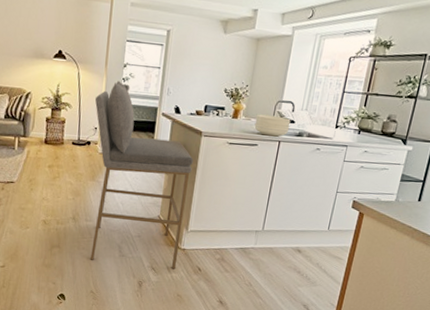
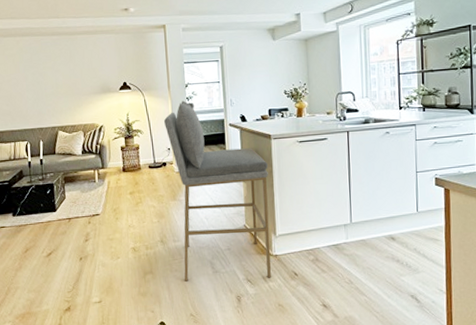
bowl: present [254,114,291,138] -> none [319,107,355,129]

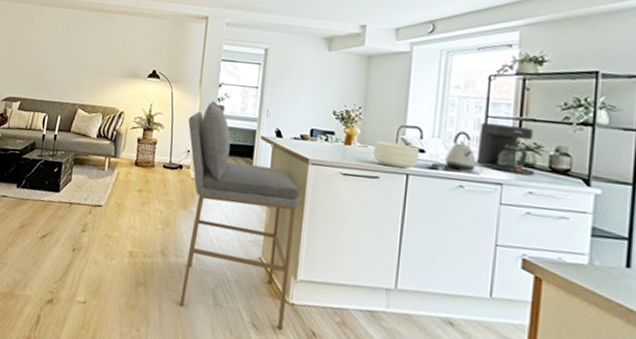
bowl: none [319,107,355,129] -> present [373,140,420,170]
kettle: none [373,89,396,120] -> present [444,131,476,172]
coffee maker: none [395,77,436,115] -> present [476,122,534,176]

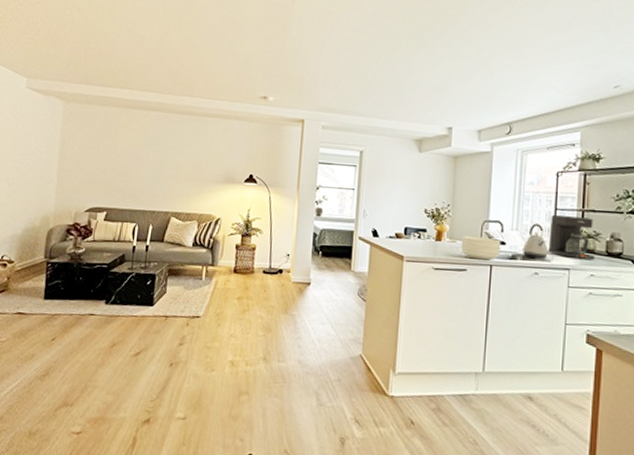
bar stool: present [180,101,300,330] -> none [284,203,396,423]

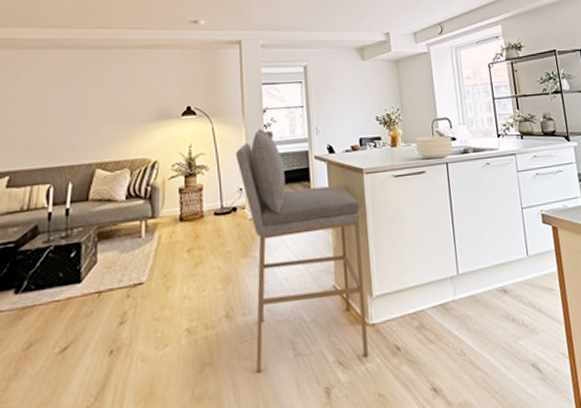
bar stool: none [284,203,396,423] -> present [236,128,368,373]
kettle: present [522,223,548,260] -> none [471,115,495,150]
coffee maker: present [548,214,595,261] -> none [491,102,534,143]

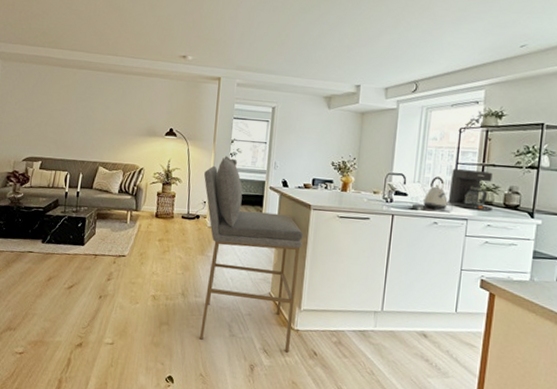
bowl: present [415,135,453,161] -> none [365,186,403,211]
kettle: none [471,115,495,150] -> present [422,176,448,210]
coffee maker: none [491,102,534,143] -> present [448,168,493,212]

